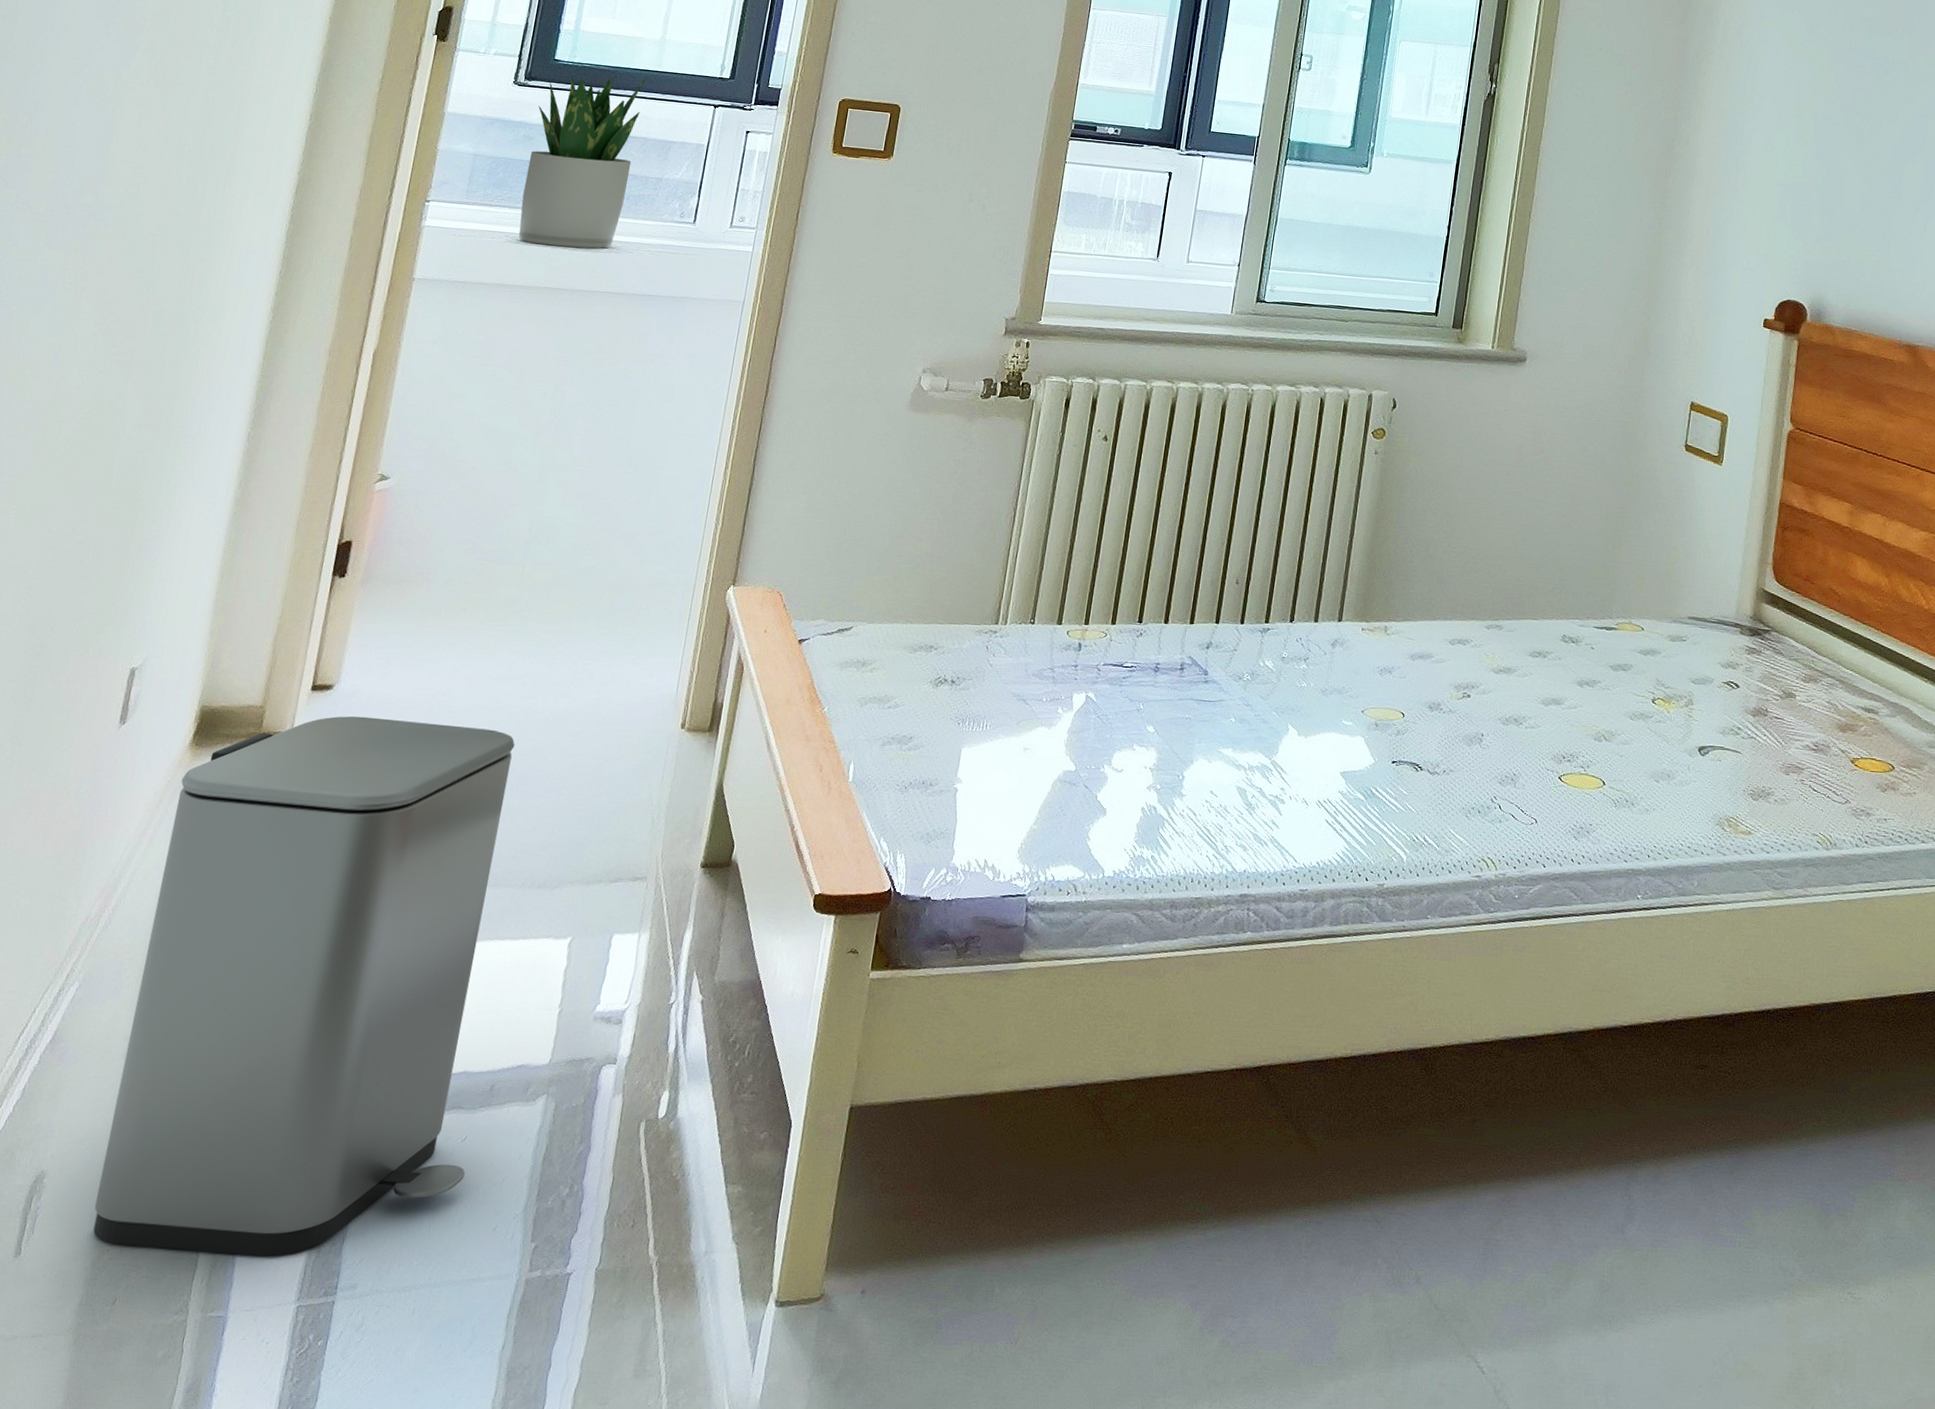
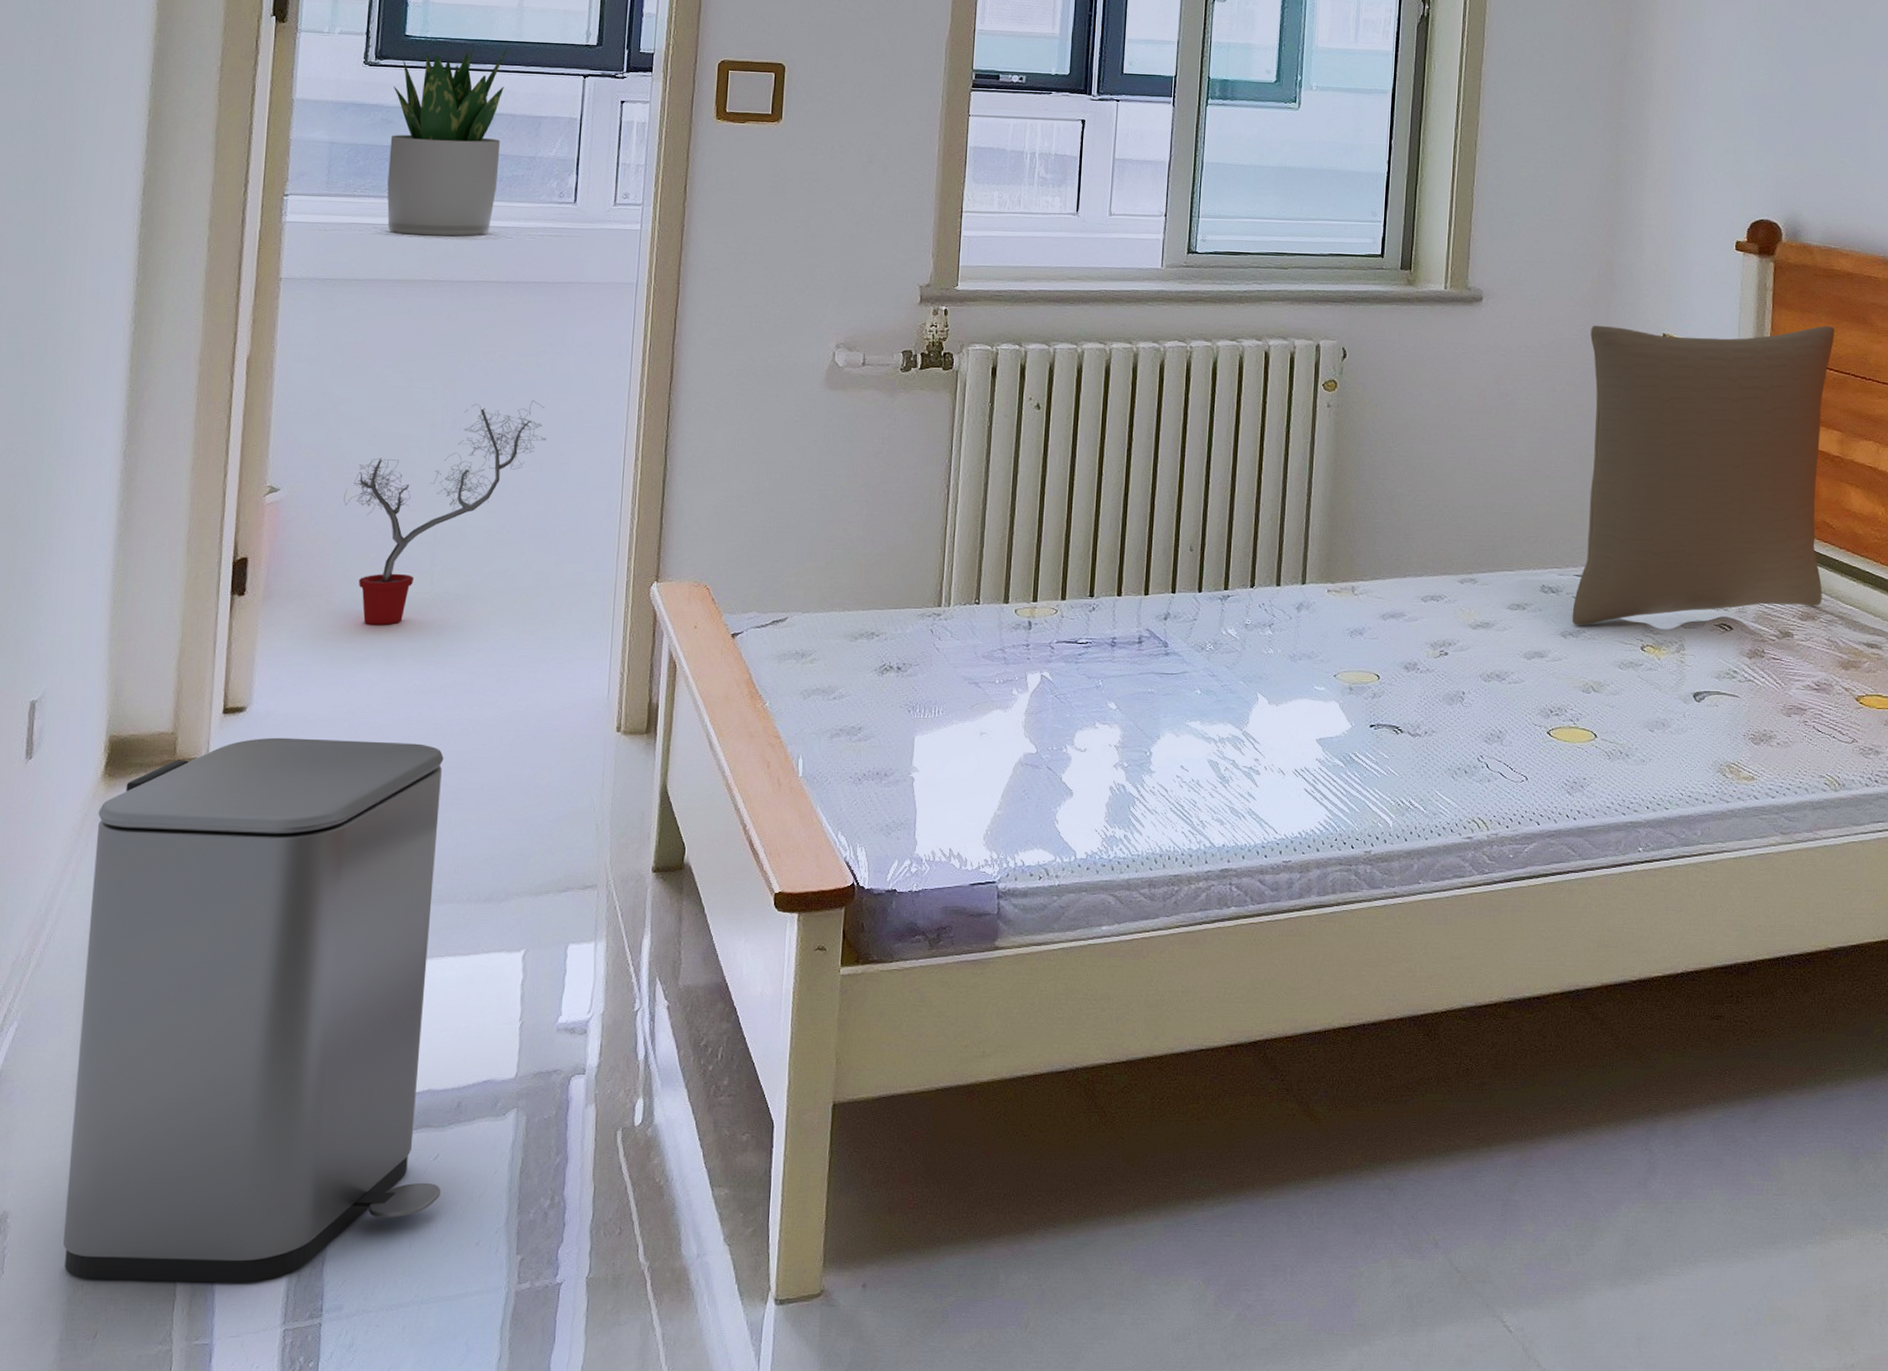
potted tree: none [448,406,646,614] -> present [344,400,547,626]
pillow: none [1589,390,1851,676] -> present [1572,325,1835,625]

